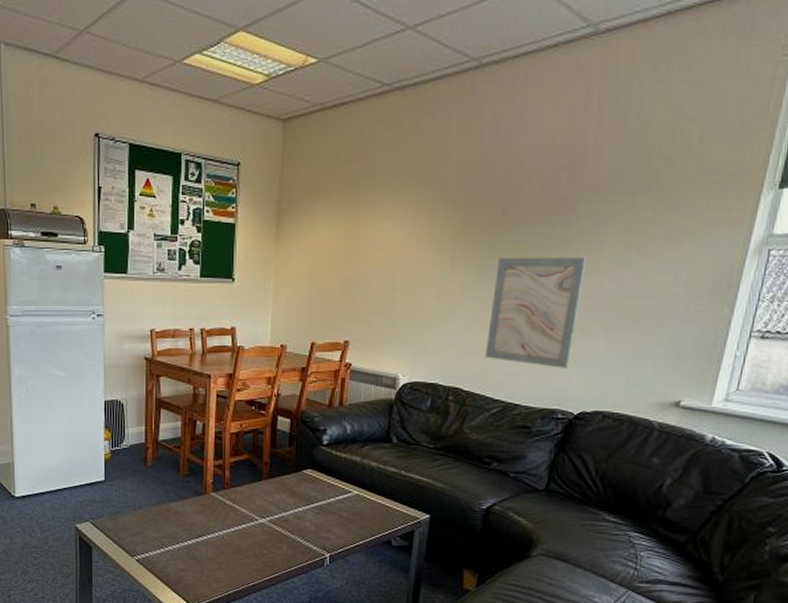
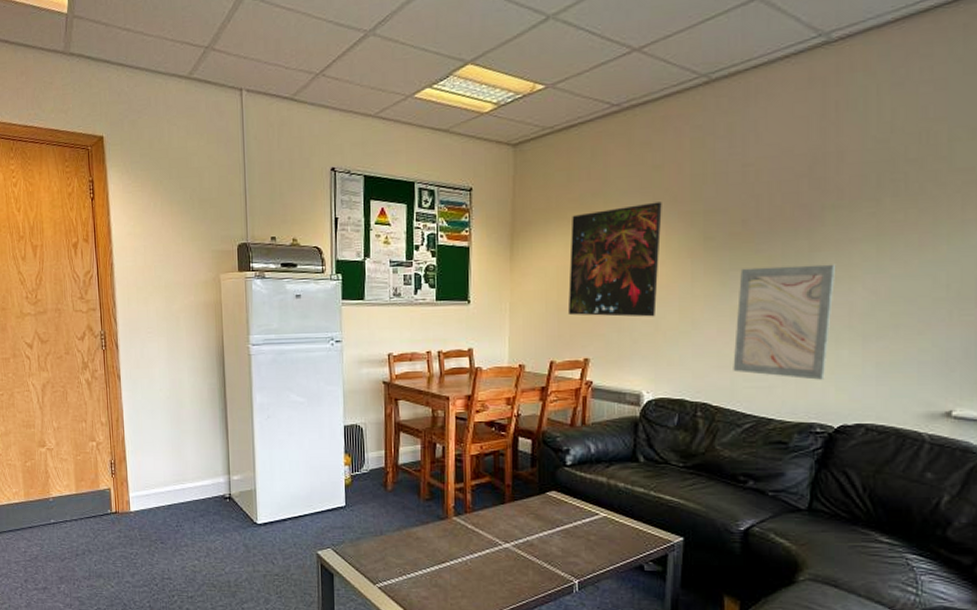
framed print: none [330,187,427,302] -> present [567,202,662,317]

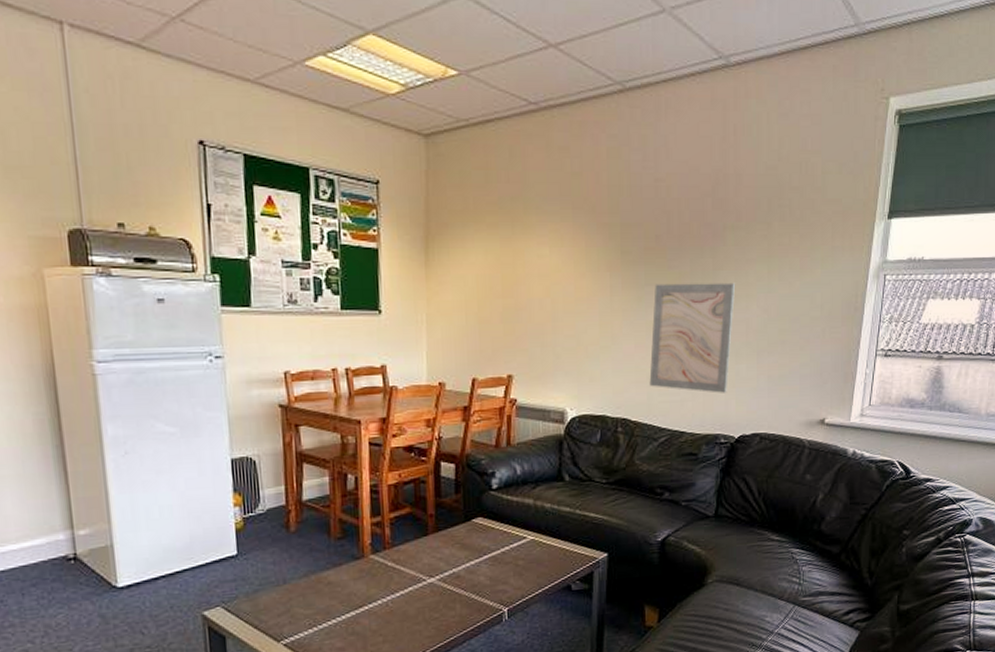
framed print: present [567,202,662,317] -> none [489,211,581,332]

